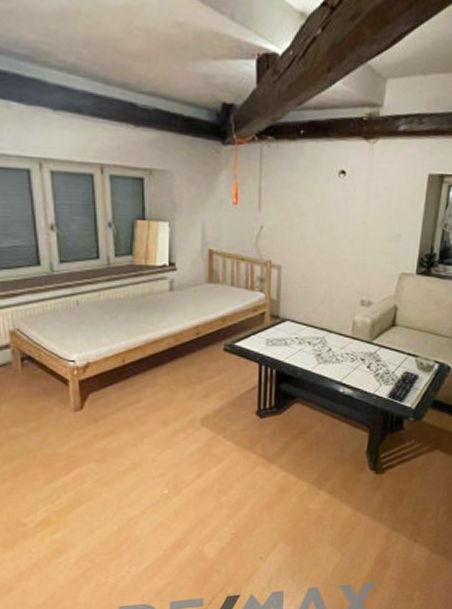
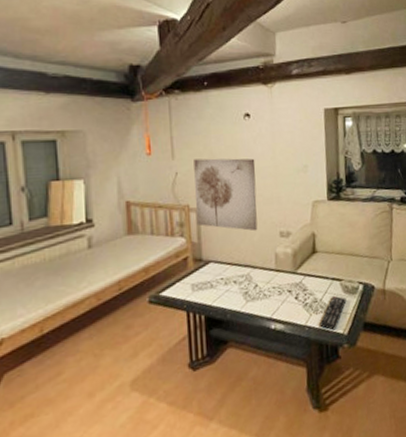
wall art: none [277,214,345,296] -> present [194,158,258,232]

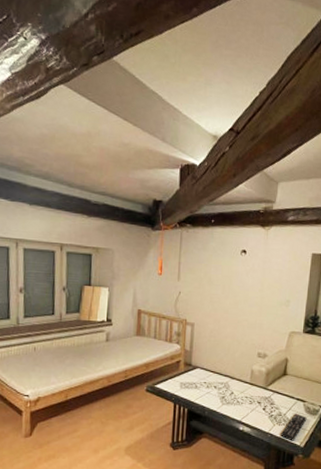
wall art: present [194,158,258,232] -> none [190,283,246,349]

